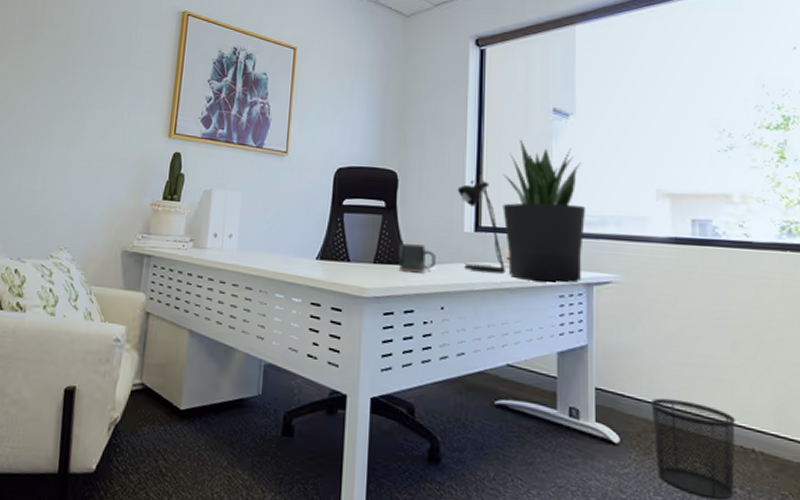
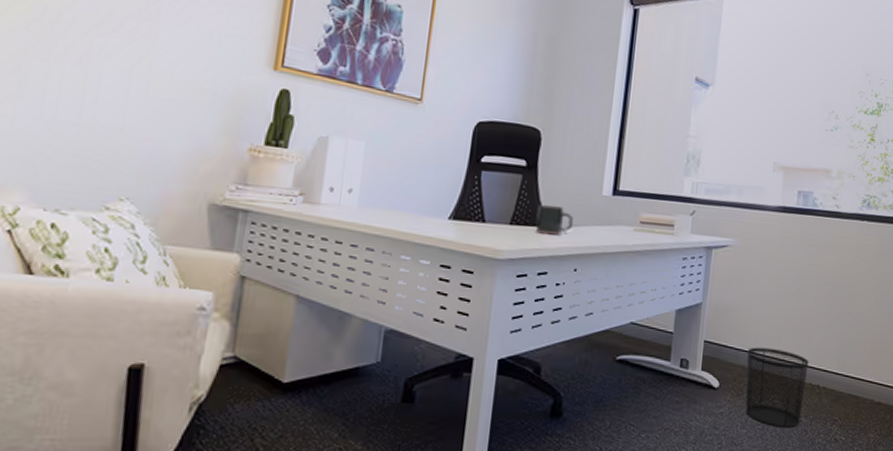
desk lamp: present [457,180,505,274] -> none [599,143,638,237]
planter: present [503,139,586,284] -> none [640,106,715,247]

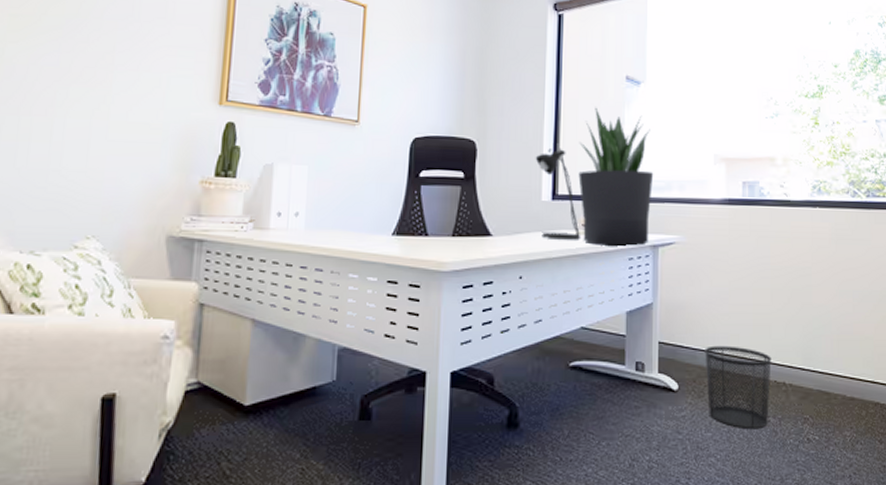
mug: present [535,205,573,235] -> none [477,215,514,244]
desk lamp: none [599,143,638,237] -> present [535,148,580,240]
planter: none [640,106,715,247] -> present [578,107,654,246]

